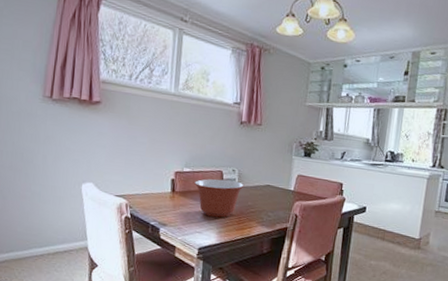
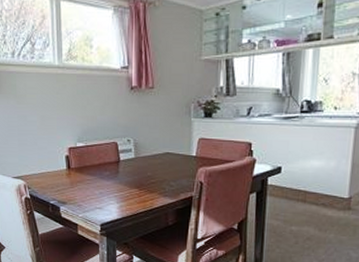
mixing bowl: present [194,179,244,218] -> none [89,151,142,191]

